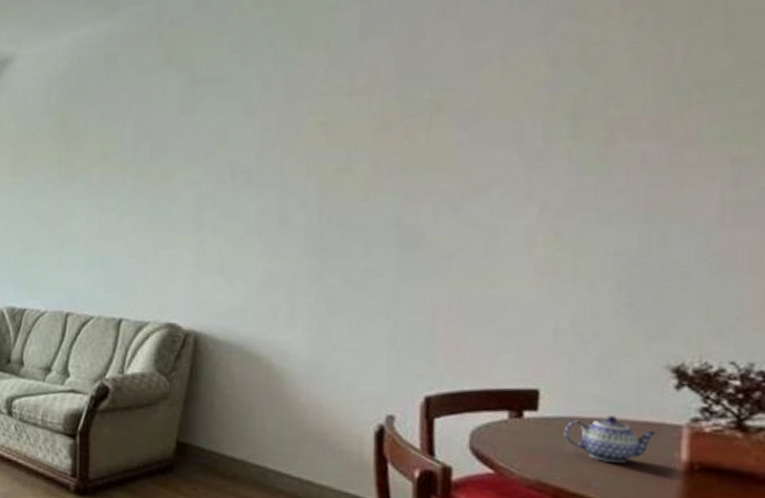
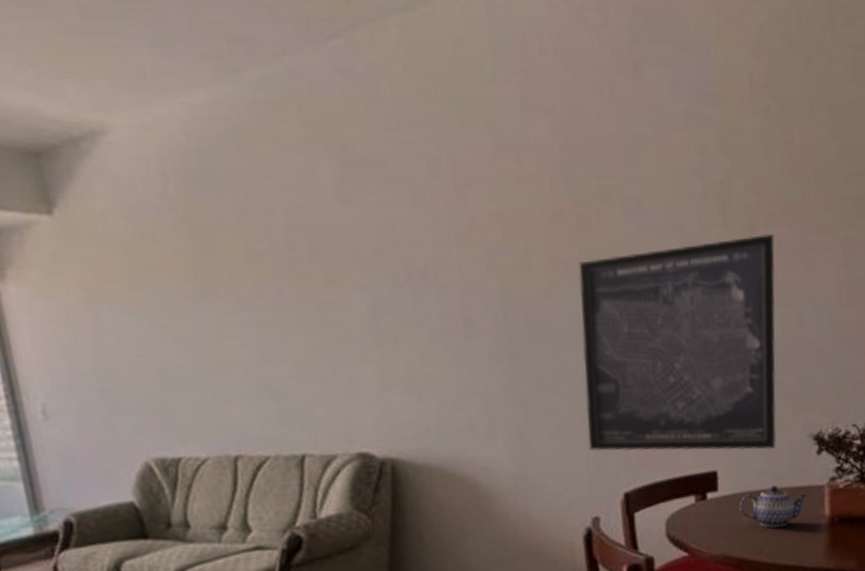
wall art: none [391,148,637,377] -> present [578,234,777,452]

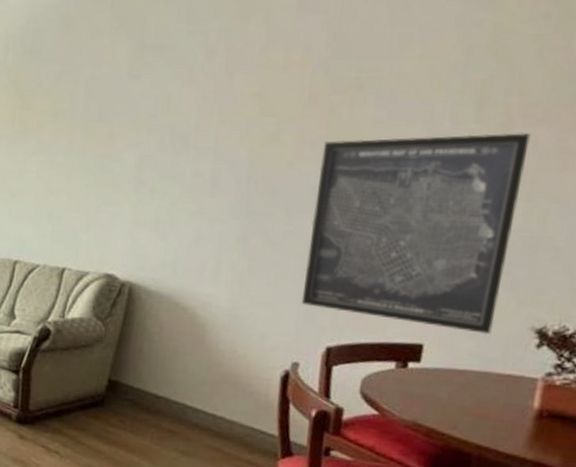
teapot: present [739,485,807,528] -> none [440,368,517,409]

